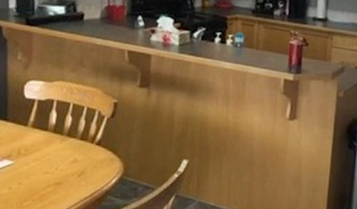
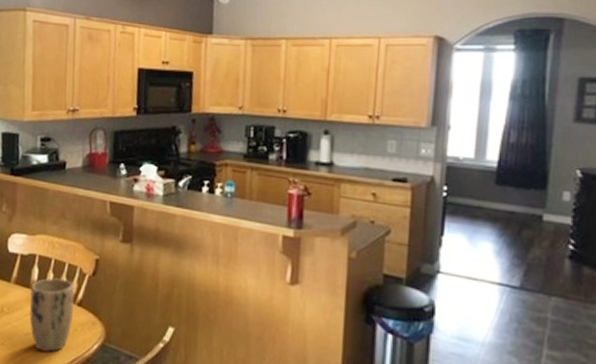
plant pot: none [48,120,93,188] -> present [29,277,74,352]

